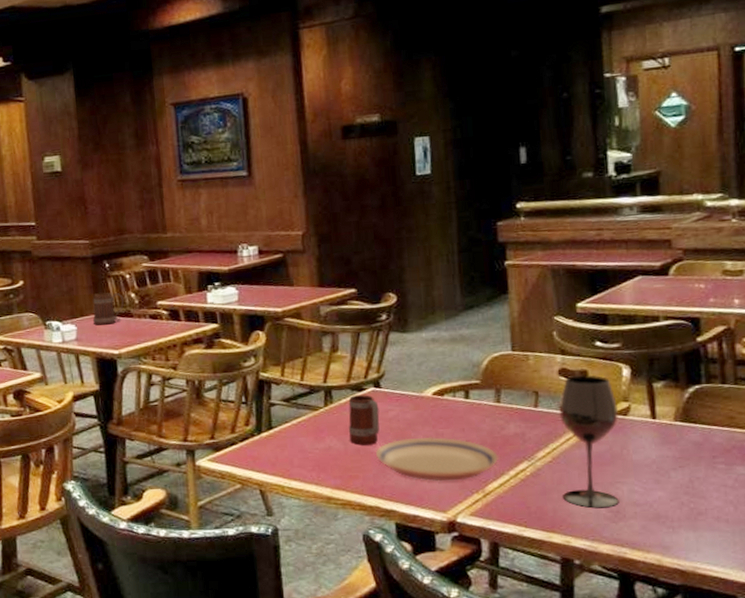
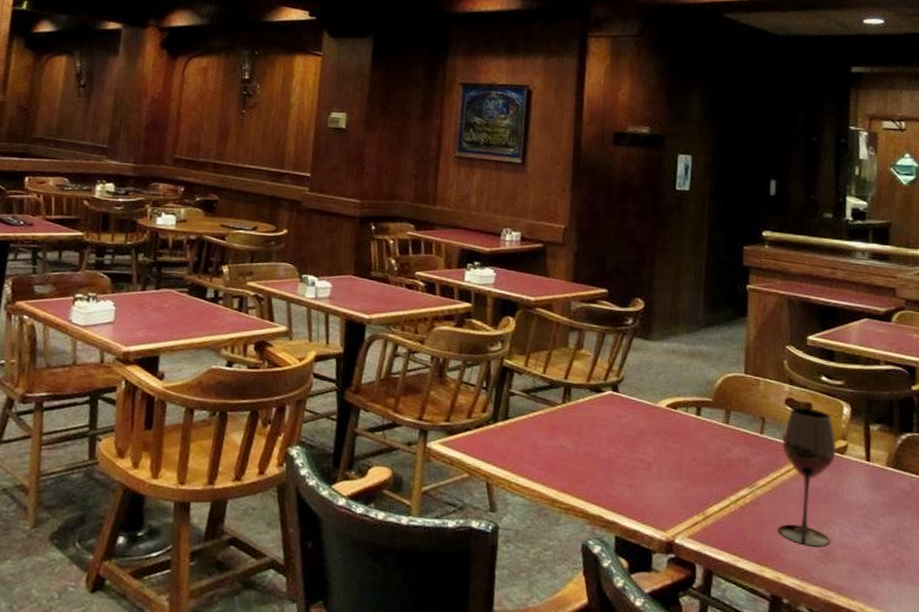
beer mug: present [93,292,124,326] -> none [350,254,383,289]
beer mug: present [348,395,380,446] -> none [581,396,614,450]
plate: present [376,436,500,482] -> none [605,447,723,500]

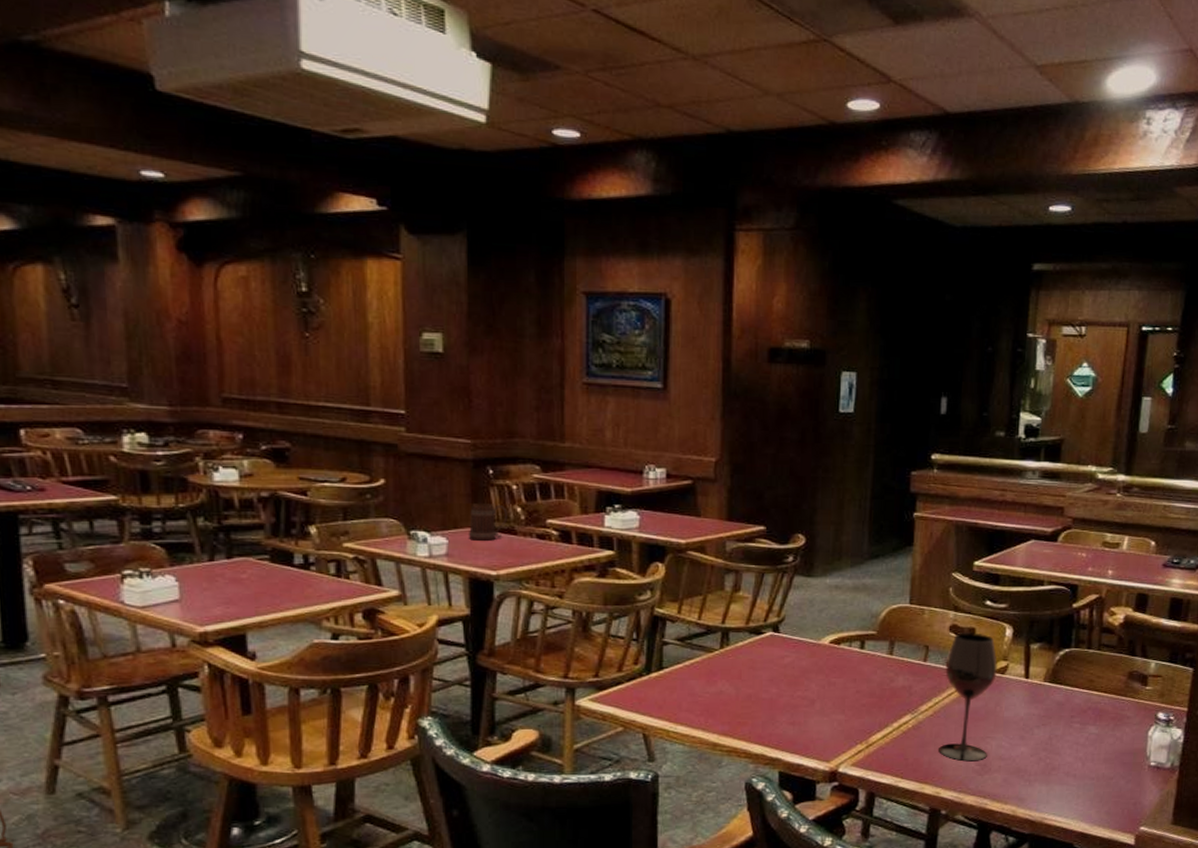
beer mug: none [350,254,383,289] -> present [469,503,507,542]

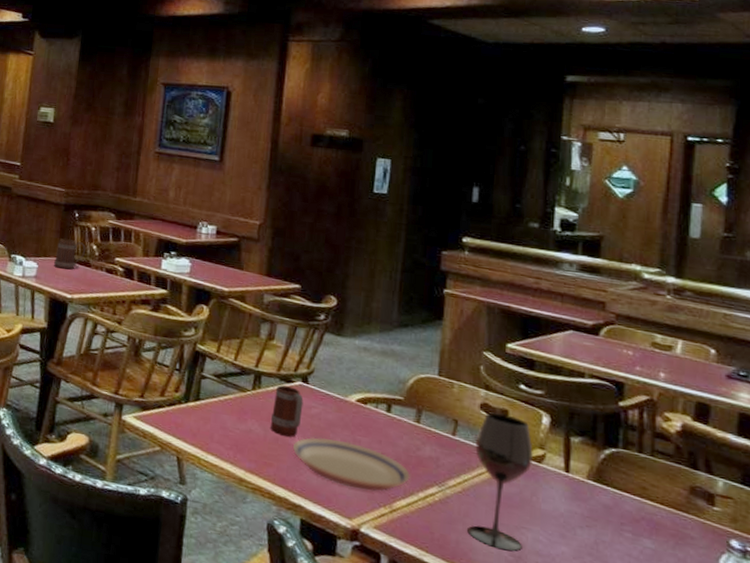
beer mug: none [741,639,775,691] -> present [270,385,304,437]
plate: none [767,685,886,731] -> present [293,437,411,492]

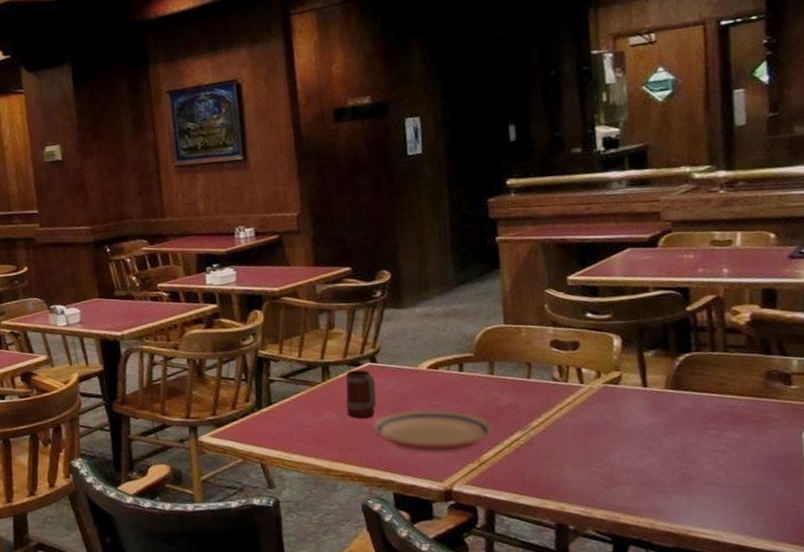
beer mug: present [54,238,86,270] -> none [95,276,126,309]
wineglass: present [467,412,534,552] -> none [551,345,612,475]

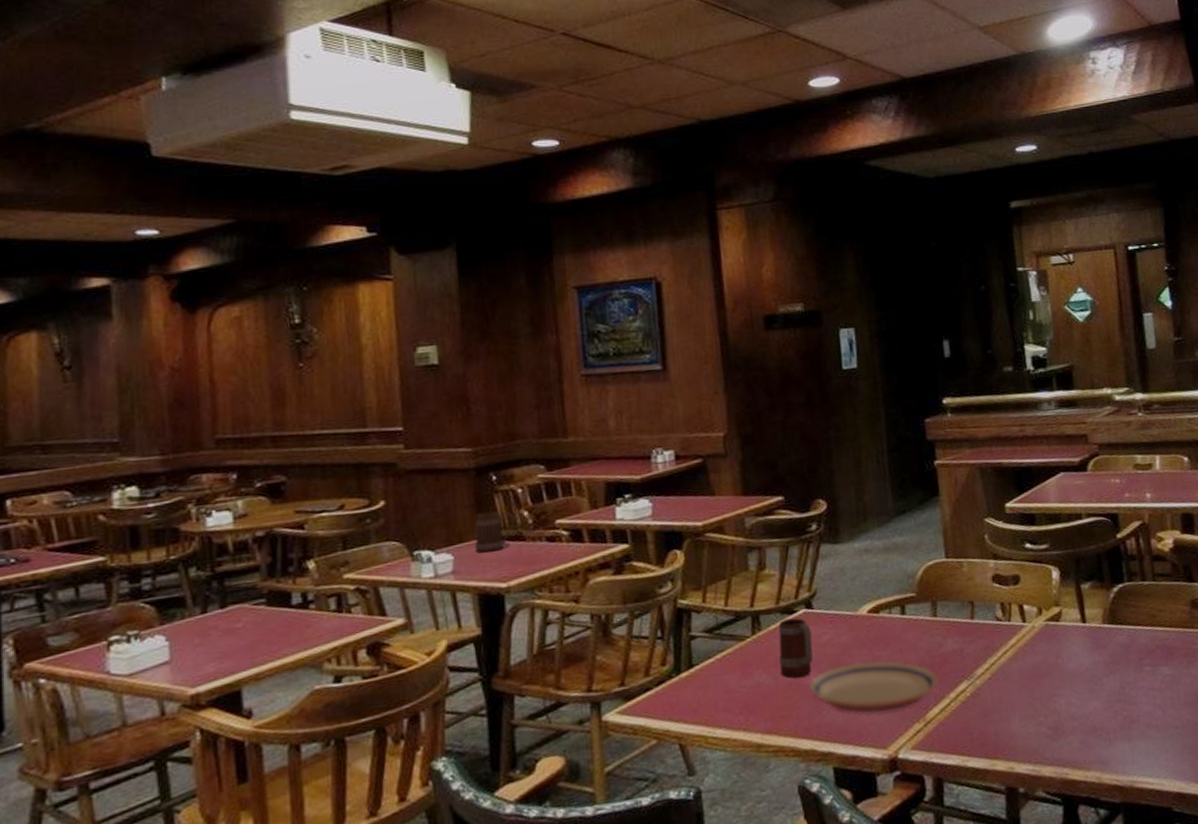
beer mug: none [95,276,126,309] -> present [475,511,515,554]

